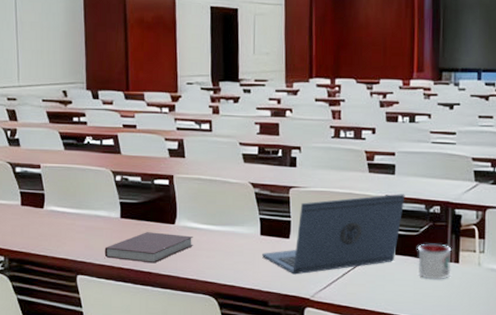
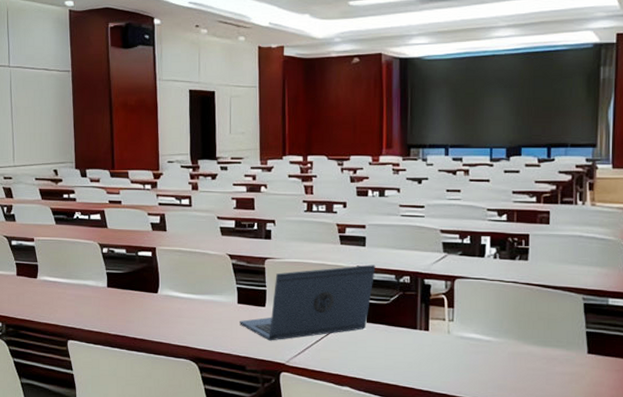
notebook: present [104,232,193,264] -> none [93,300,175,330]
mug: present [417,243,452,280] -> none [388,312,422,347]

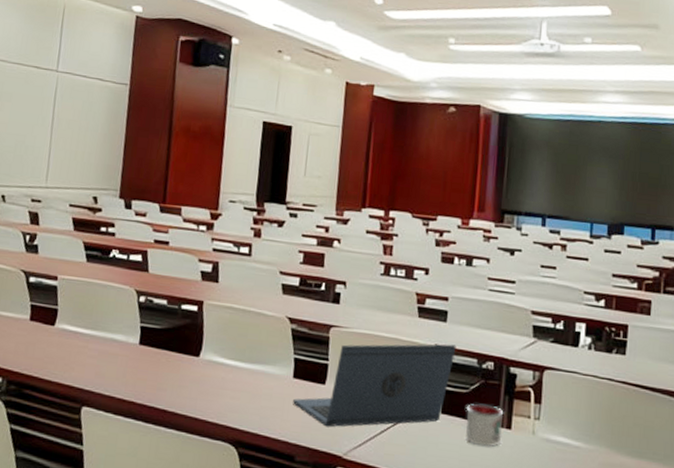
mug: none [388,312,422,347] -> present [466,403,504,447]

